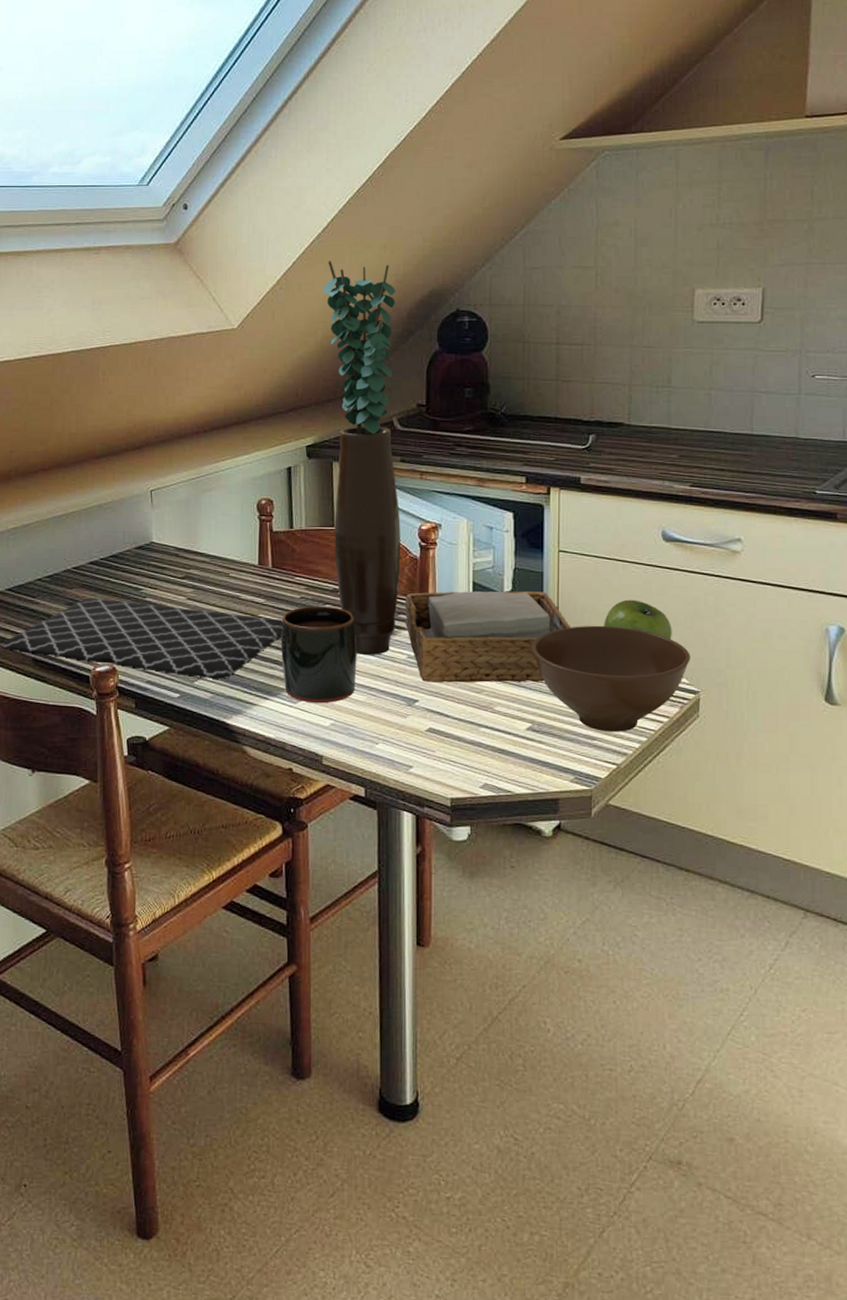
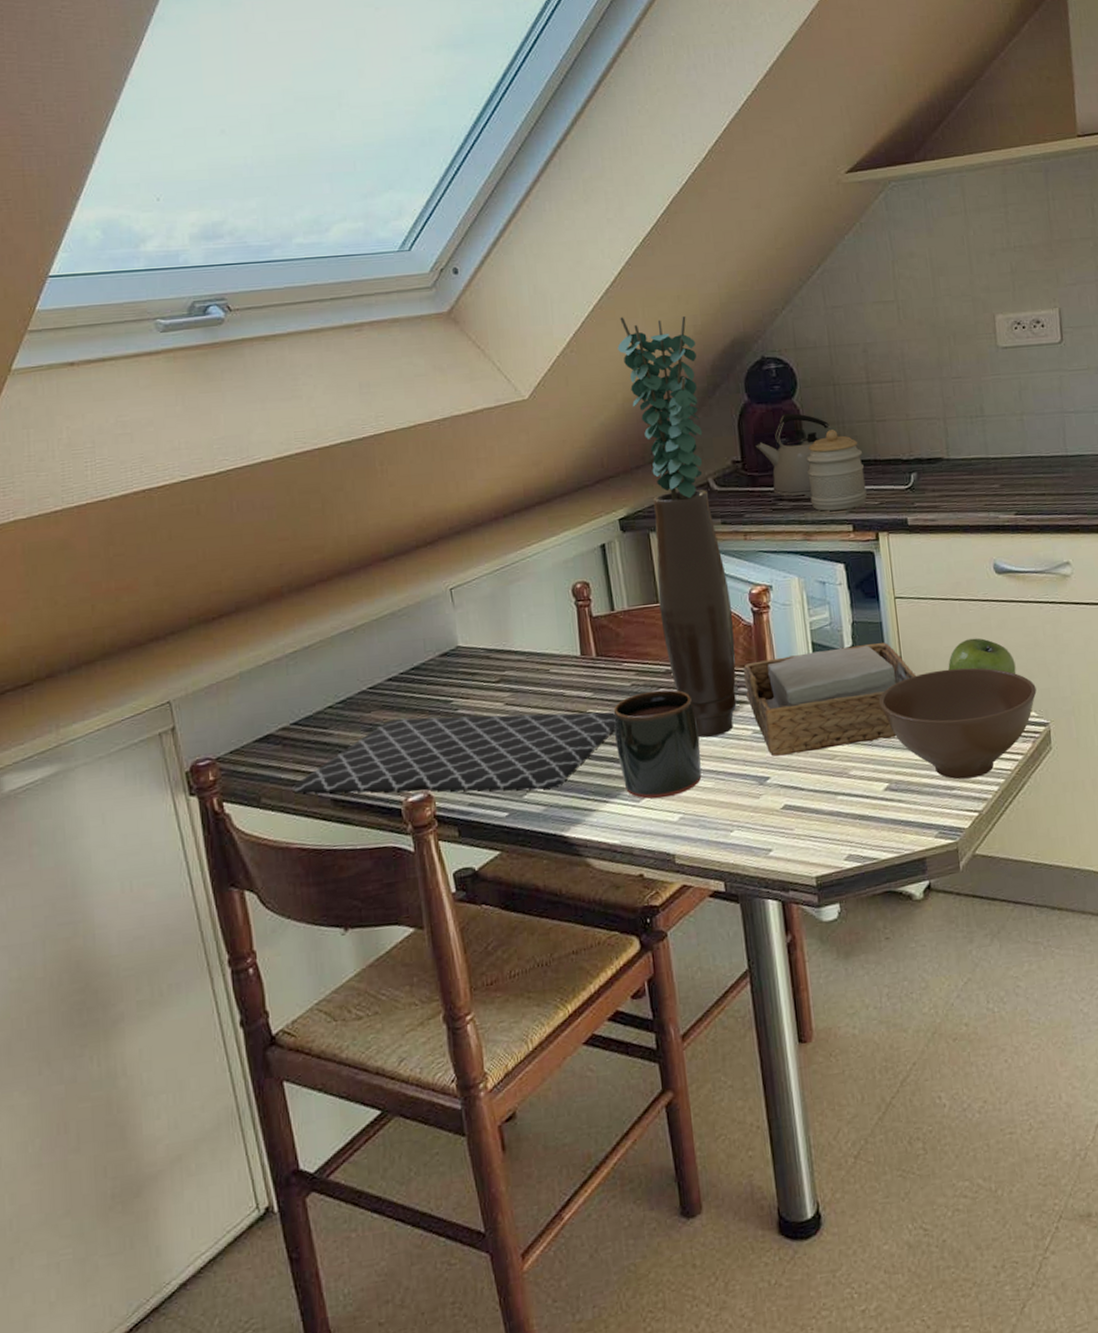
kettle: none [441,366,523,447] -> present [755,413,840,498]
jar: none [488,385,545,462] -> present [806,429,867,511]

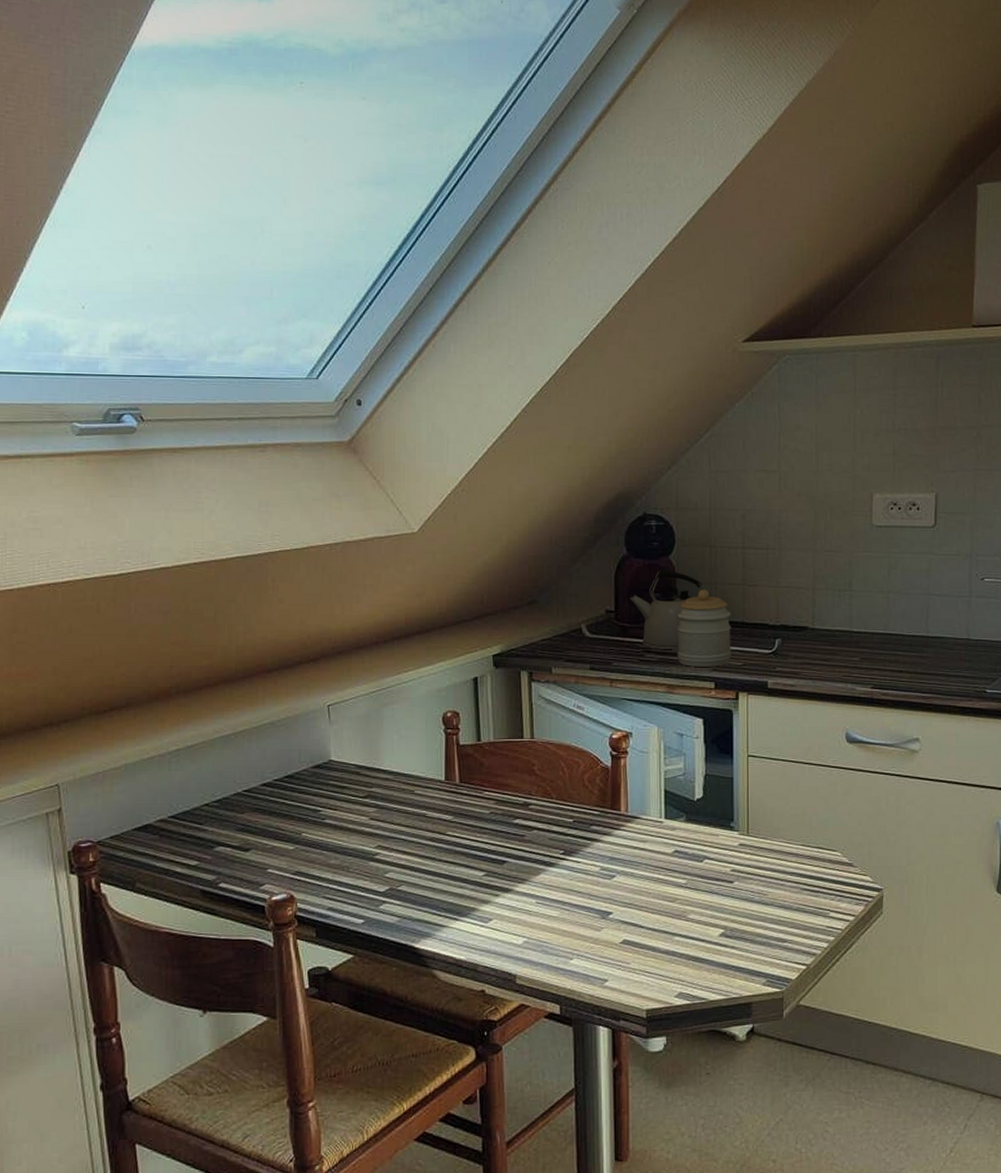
placemat: present [292,711,616,793] -> none [166,822,472,902]
mug: present [613,689,702,799] -> none [471,820,550,922]
vase: present [617,316,737,738] -> none [507,462,591,869]
napkin holder: present [743,643,916,757] -> none [596,796,760,893]
bowl: present [878,667,1037,780] -> none [722,828,874,933]
fruit: present [948,638,1016,675] -> none [792,801,857,840]

